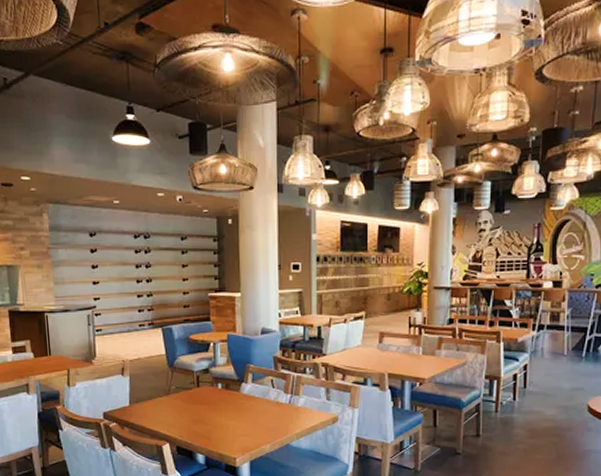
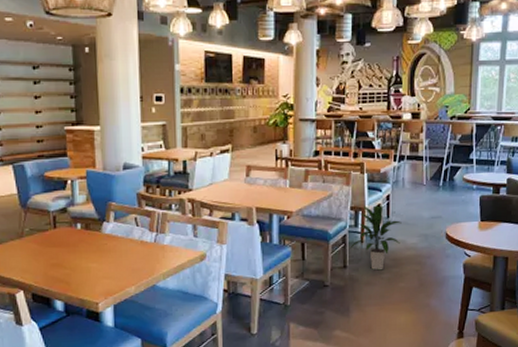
indoor plant: none [483,375,540,441] -> present [350,205,402,271]

